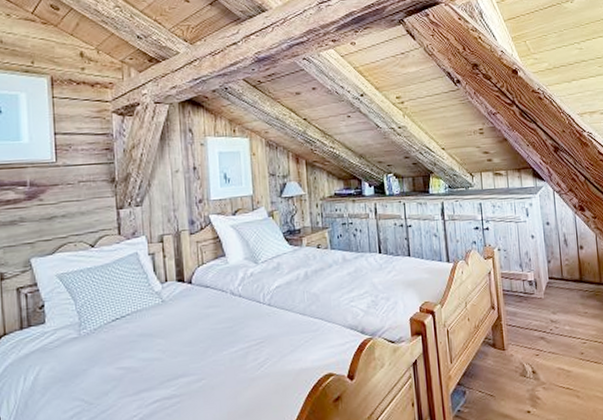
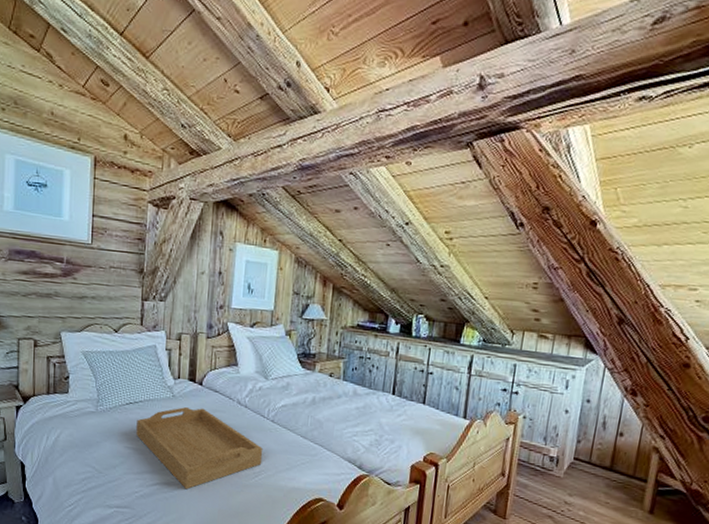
serving tray: none [126,307,264,399] -> present [136,407,262,490]

